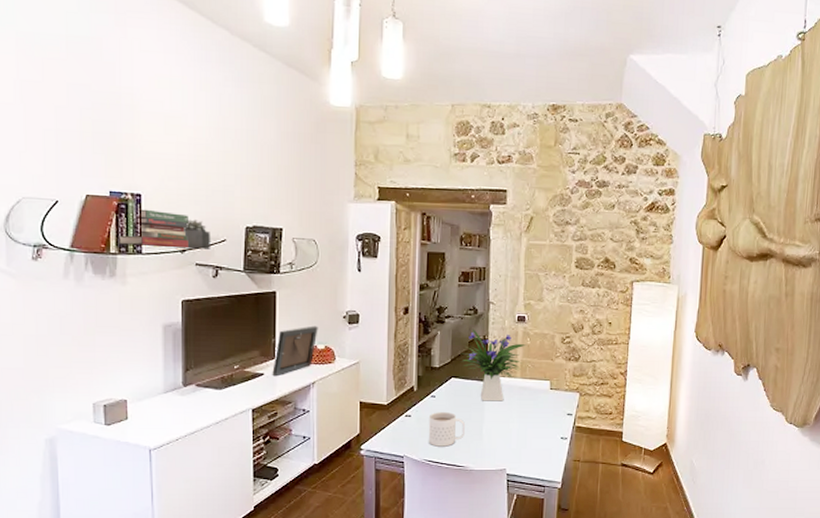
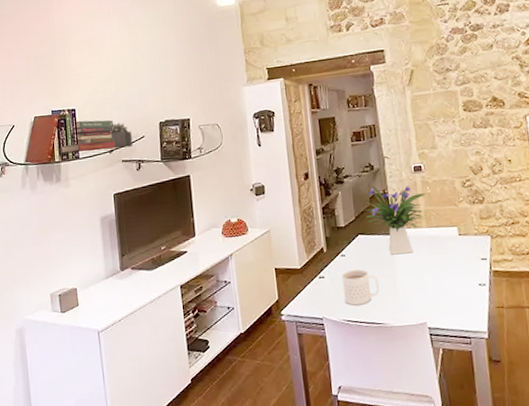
picture frame: present [272,325,318,376] -> none [194,201,230,252]

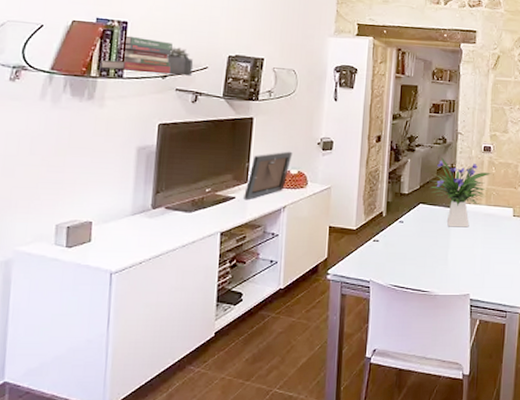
picture frame: none [194,201,230,252] -> present [244,151,293,199]
mug: present [341,269,379,306] -> none [395,237,431,272]

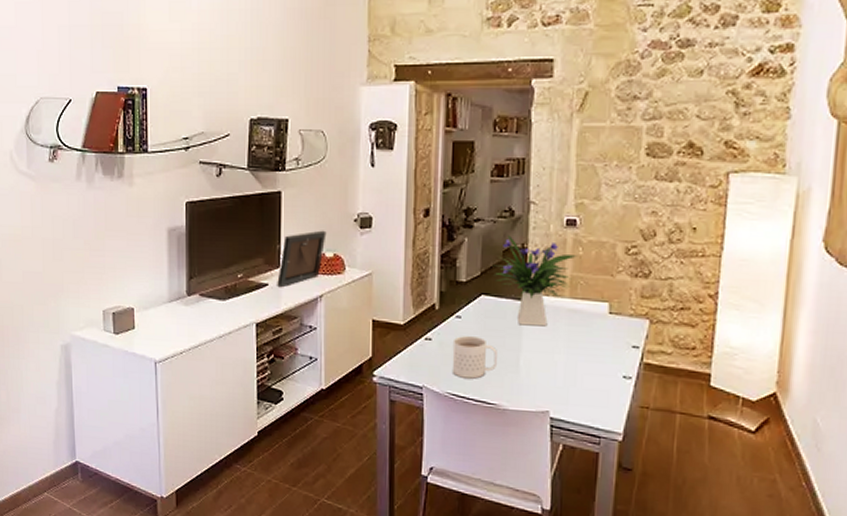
books: present [101,36,173,75] -> none [126,104,192,145]
succulent plant: present [157,47,193,76] -> none [179,113,214,146]
mug: none [395,237,431,272] -> present [452,336,497,379]

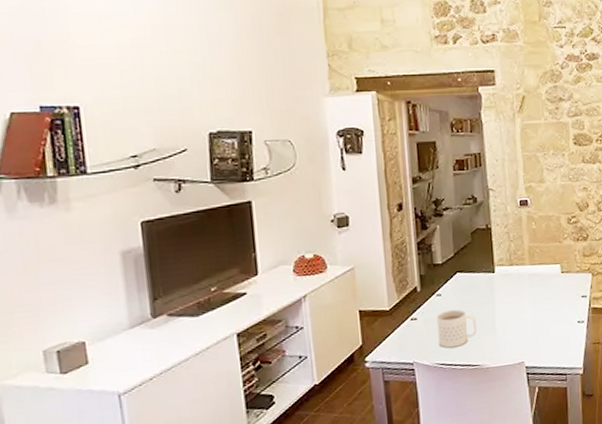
picture frame: present [277,230,327,287] -> none [256,233,304,294]
flower arrangement: present [492,235,578,327] -> none [464,219,532,294]

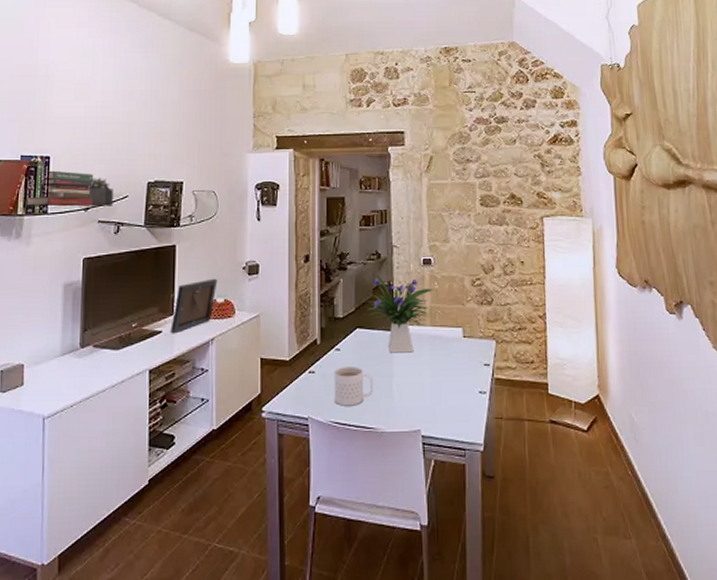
books: none [57,123,143,166] -> present [26,170,93,207]
succulent plant: none [127,130,169,164] -> present [79,178,113,207]
picture frame: none [256,233,304,294] -> present [170,278,218,333]
flower arrangement: none [464,219,532,294] -> present [365,274,435,353]

